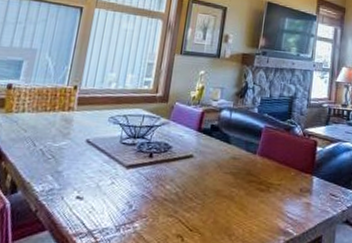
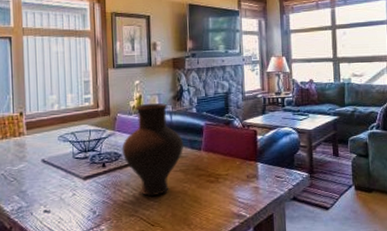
vase: none [172,96,239,197] -> present [121,103,183,196]

